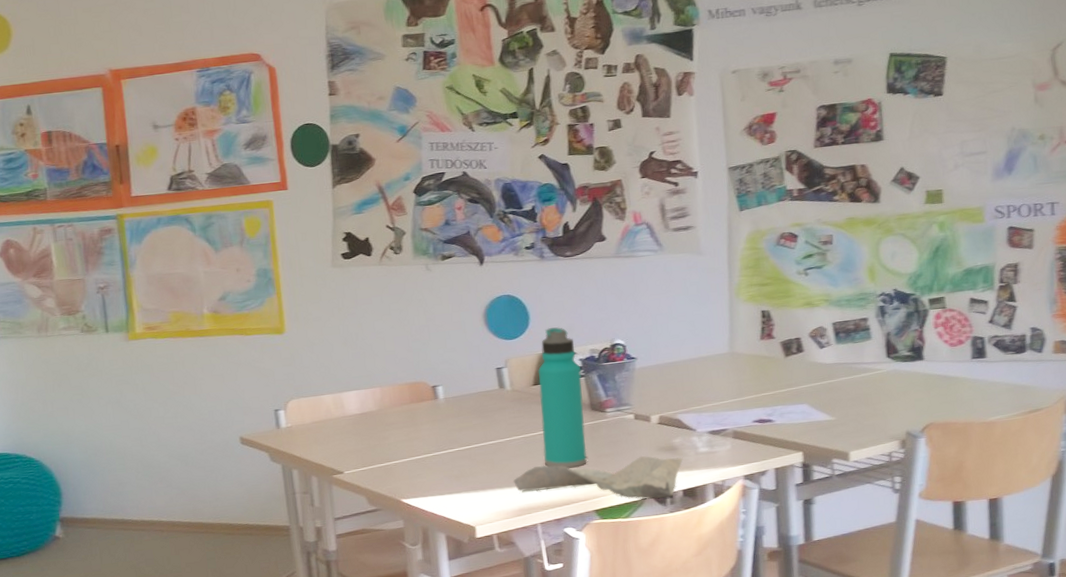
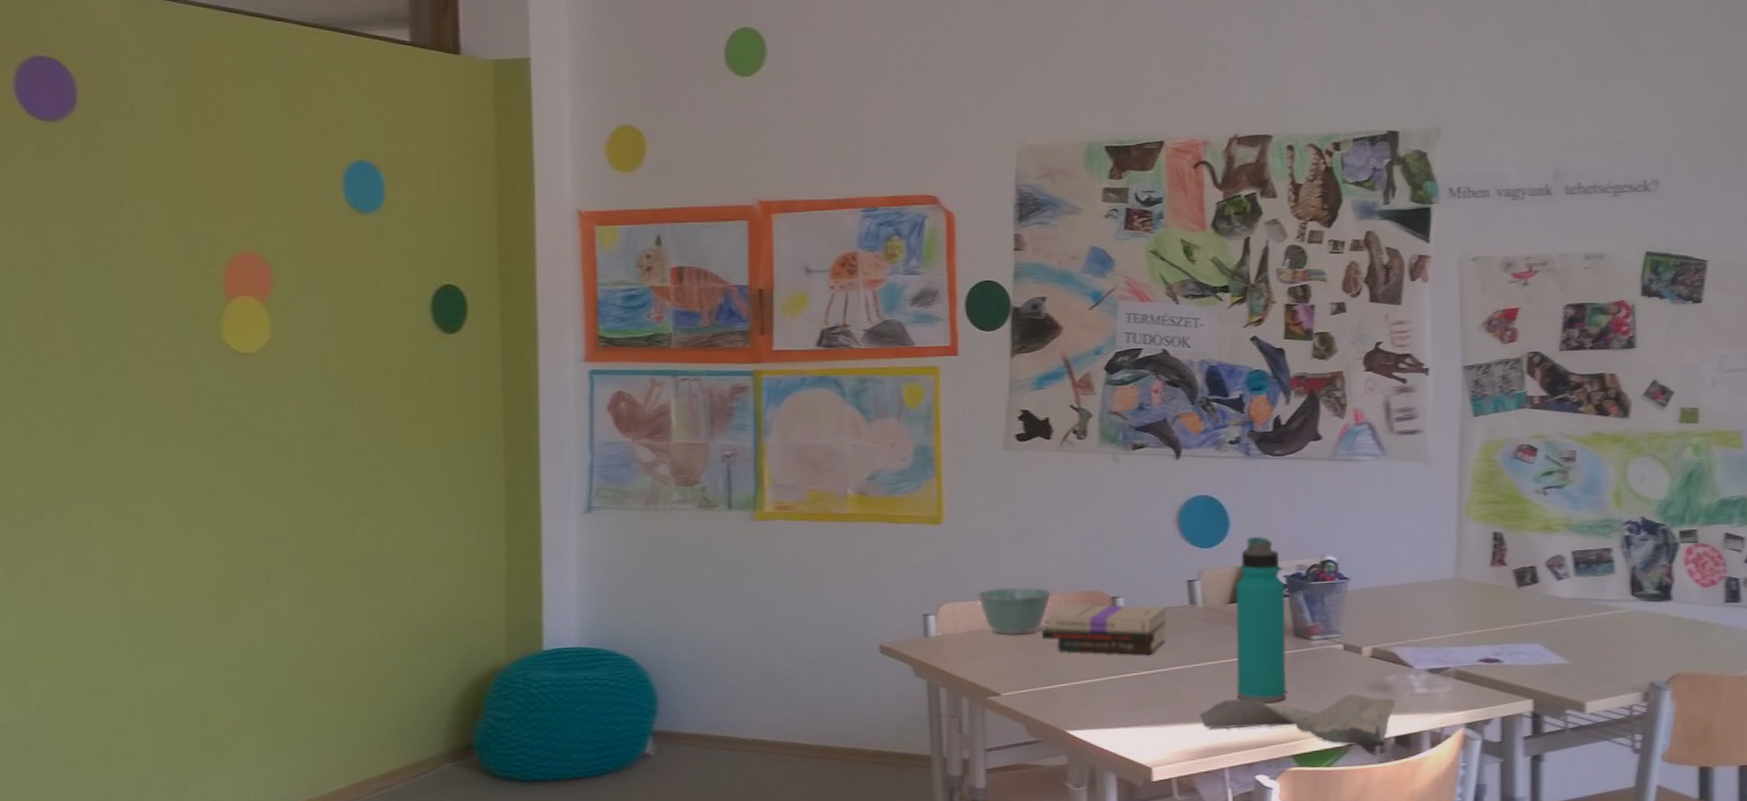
bowl: none [318,381,381,423] -> present [977,586,1051,636]
books: none [375,391,481,434] -> present [1042,604,1167,655]

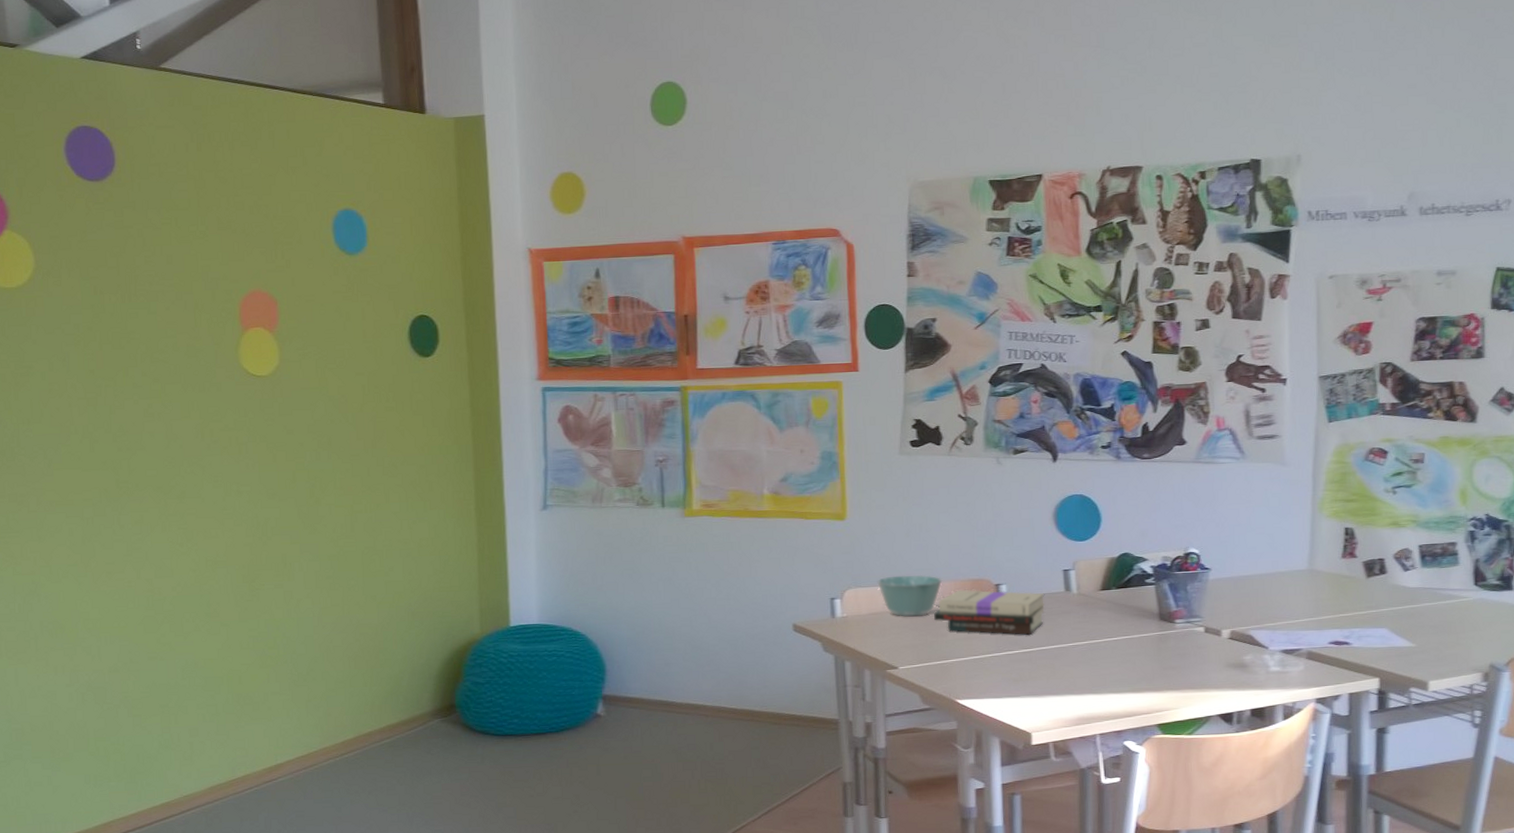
paper: present [1198,693,1397,747] -> none [1073,671,1253,719]
water bottle: present [1235,536,1287,705] -> none [1106,531,1153,680]

